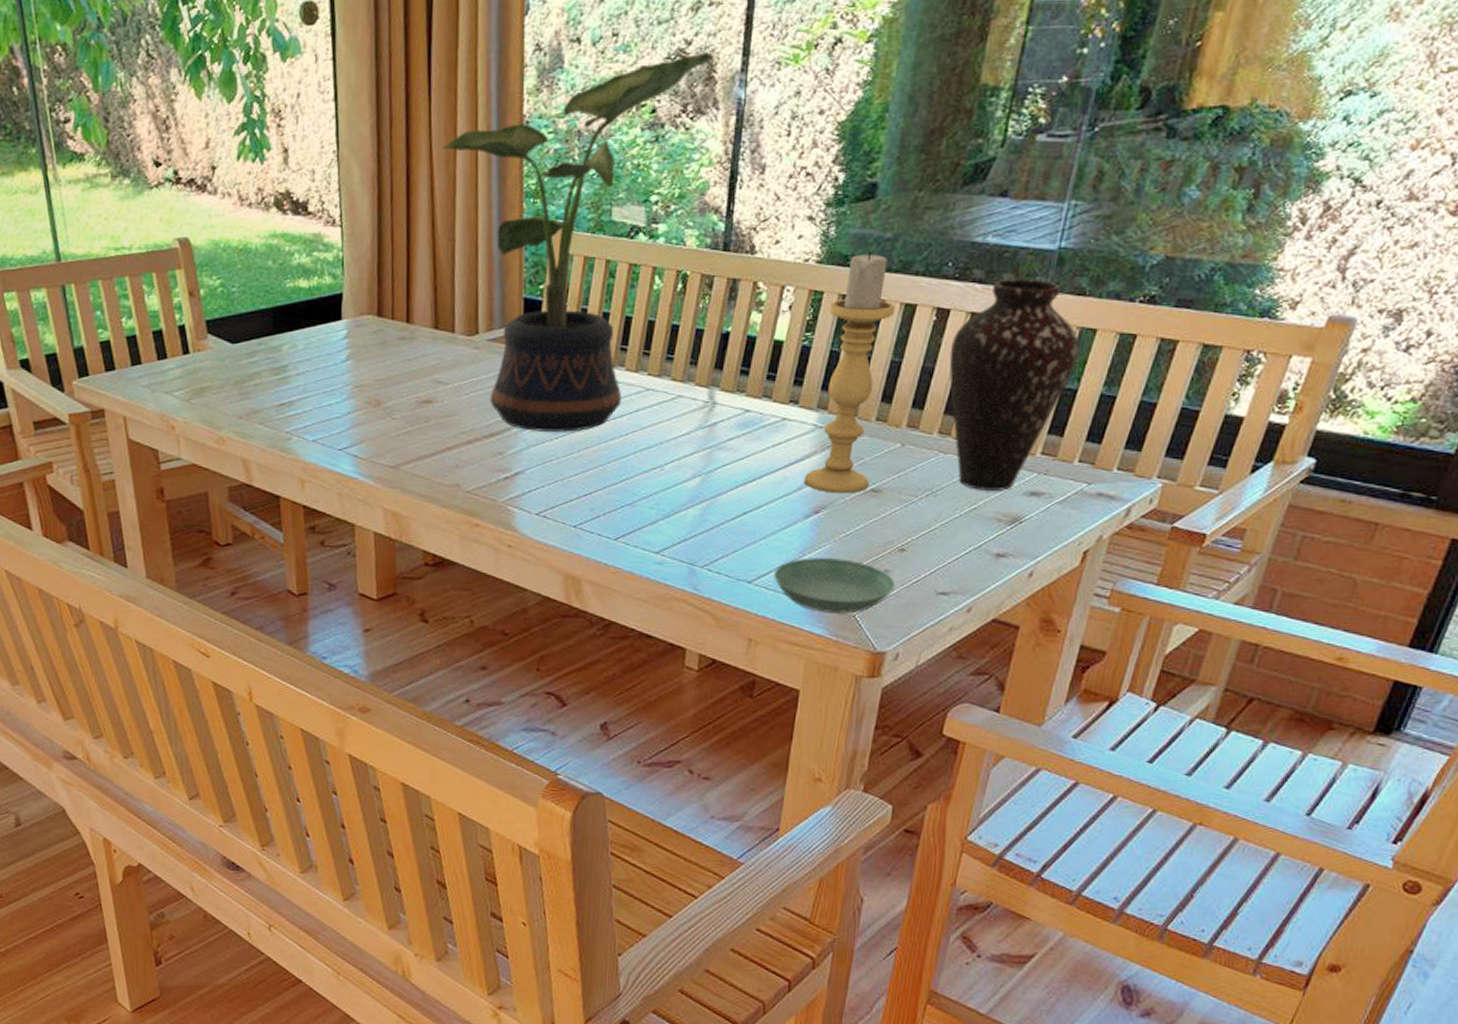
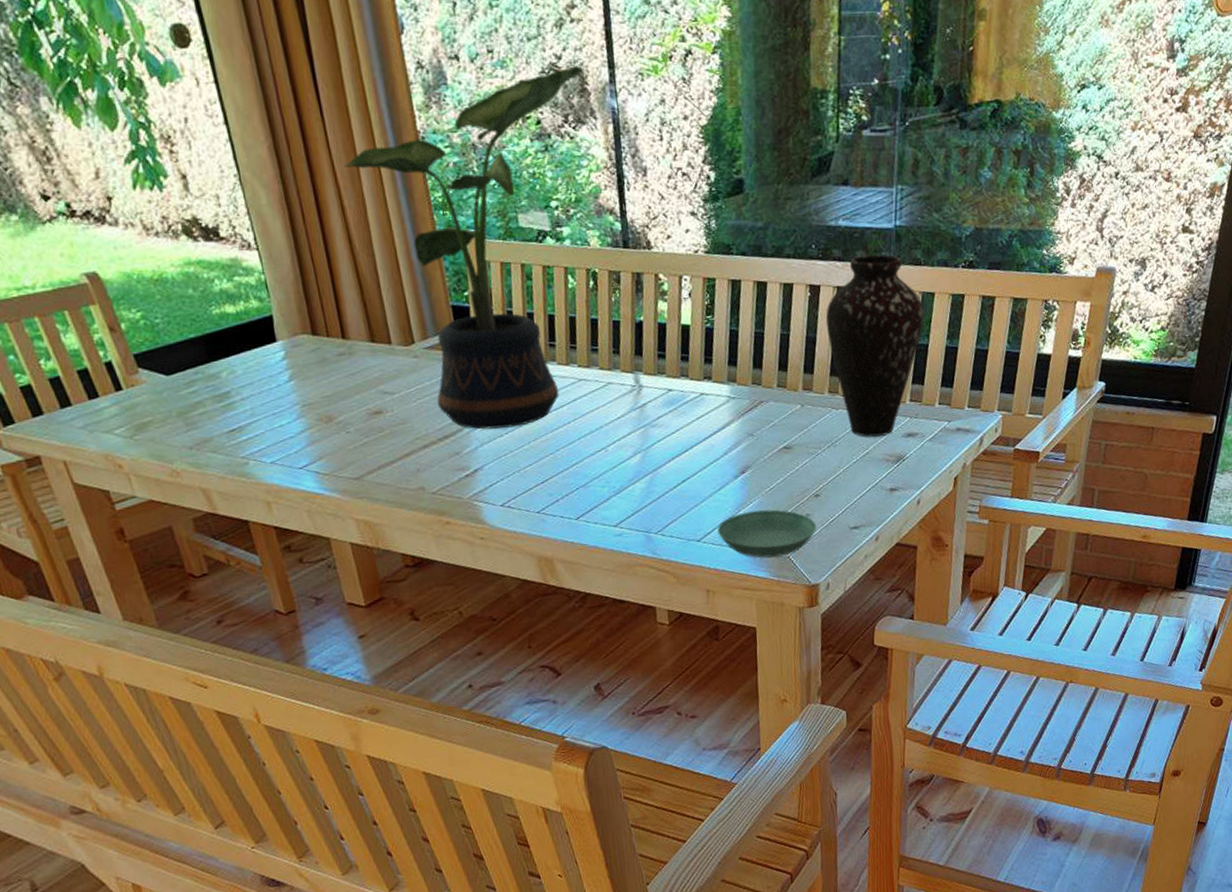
candle holder: present [803,250,895,494] -> none [722,239,781,455]

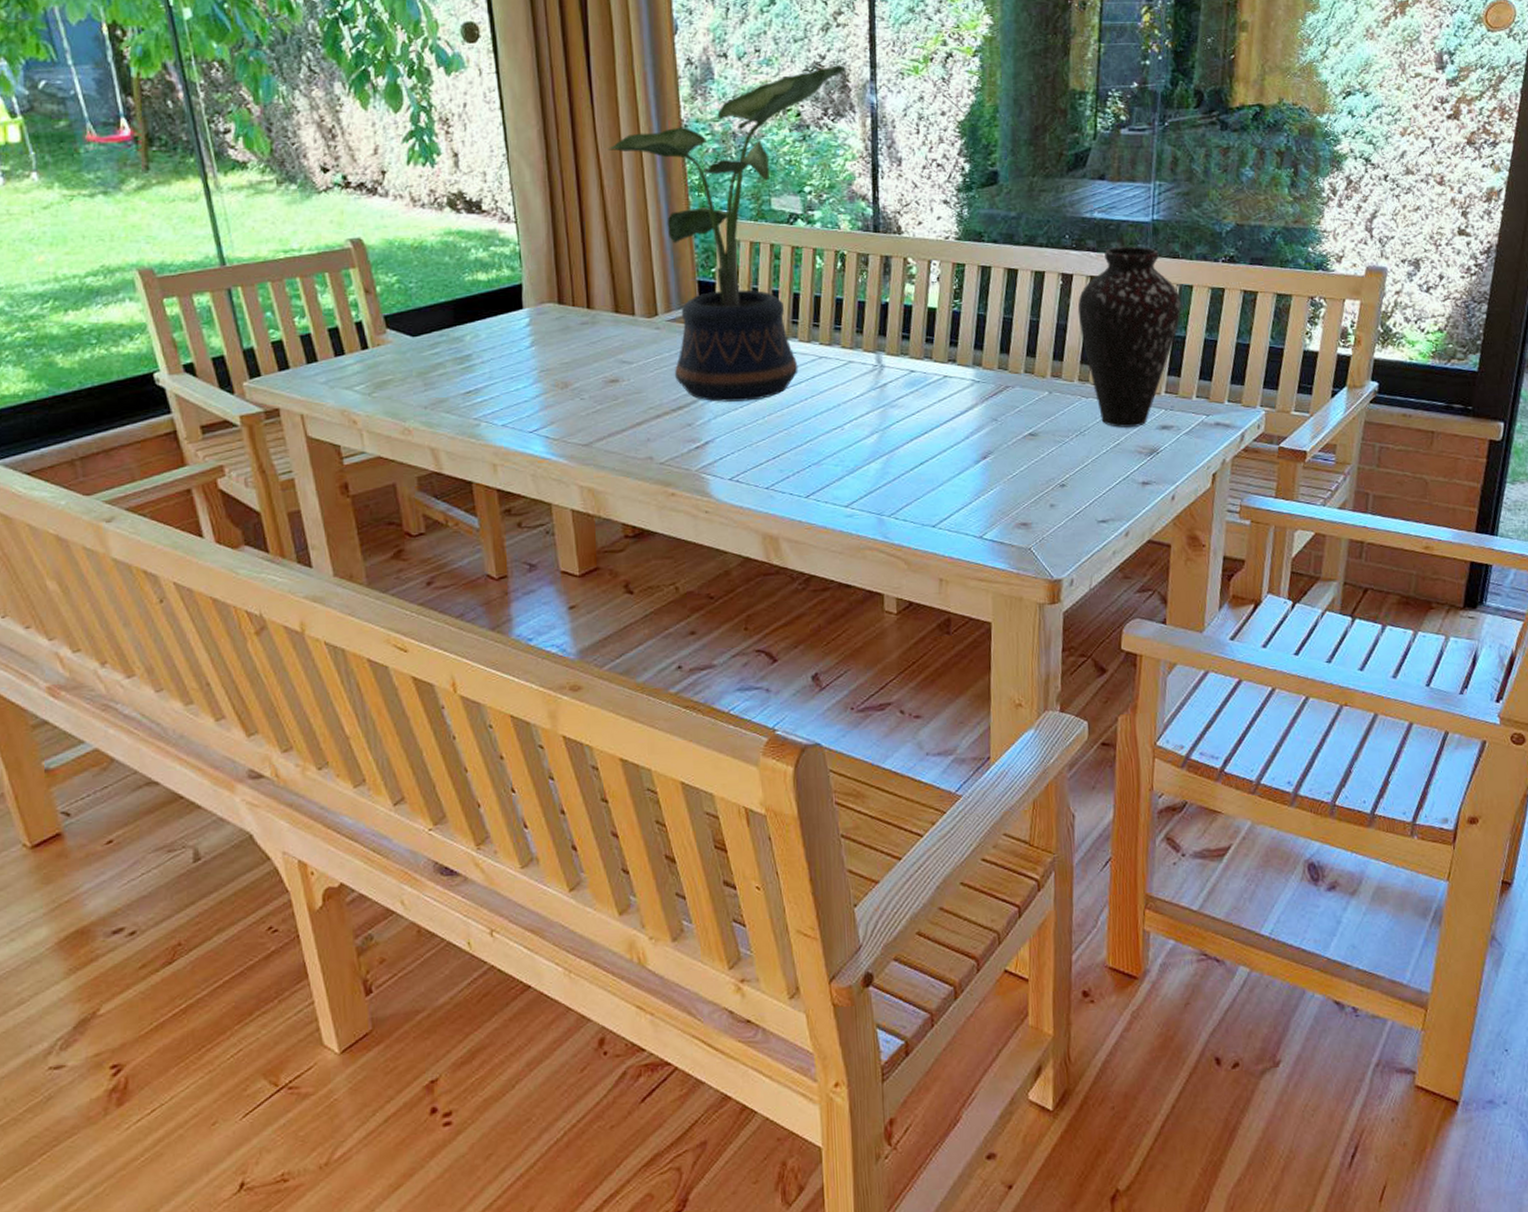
saucer: present [717,509,817,558] -> none [954,498,1062,548]

